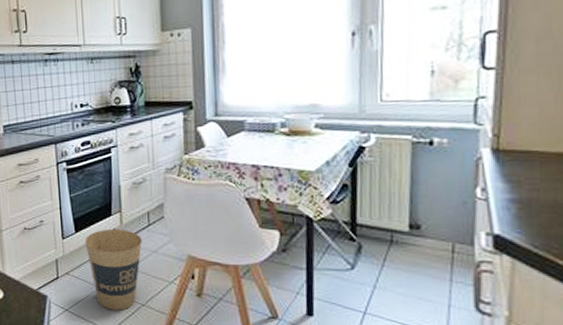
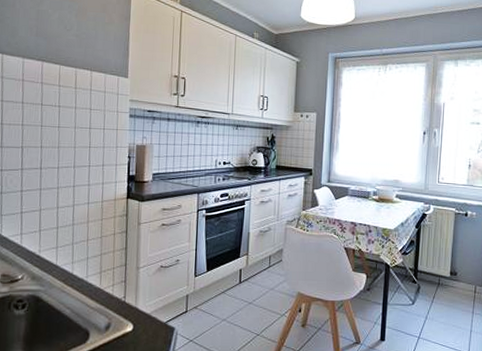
trash can: present [84,230,142,311] -> none [214,269,263,340]

